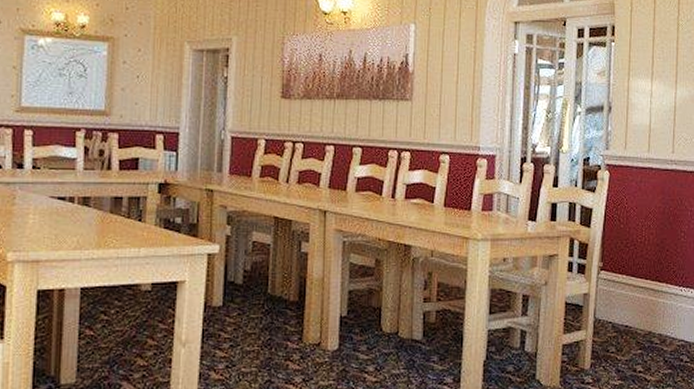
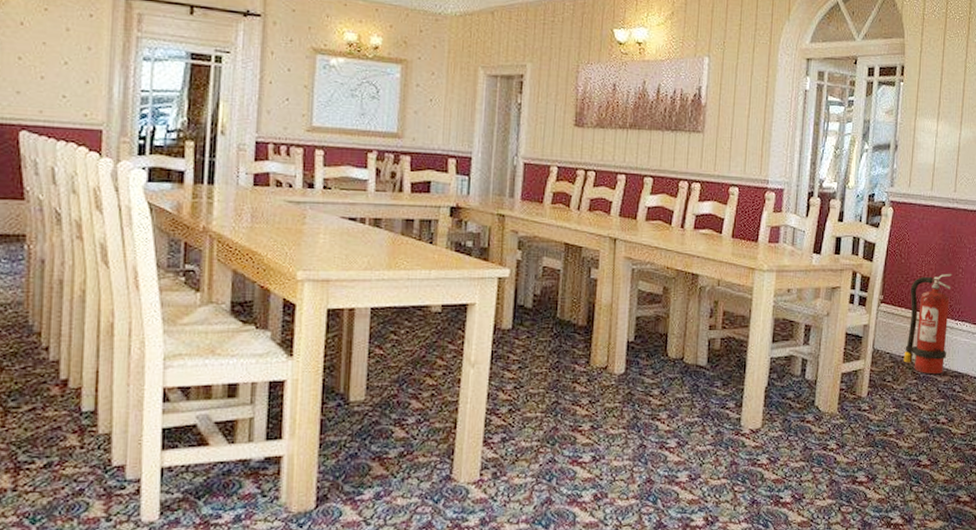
fire extinguisher: none [626,237,674,344] -> present [903,273,952,375]

